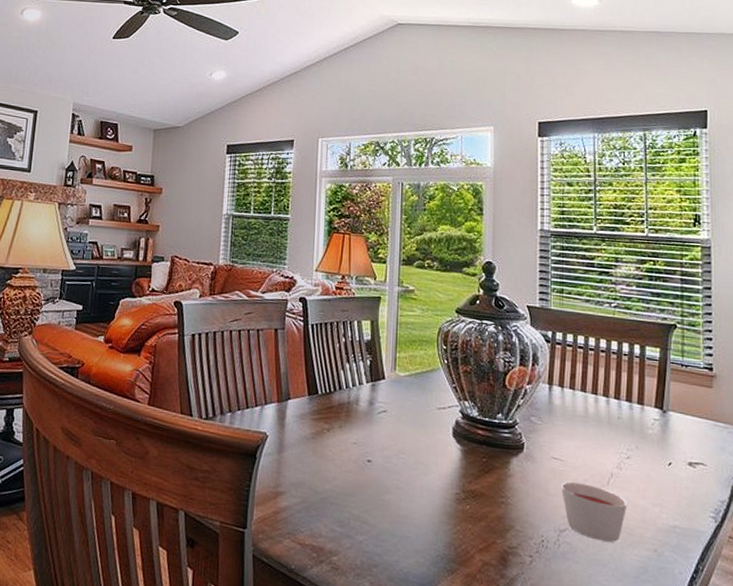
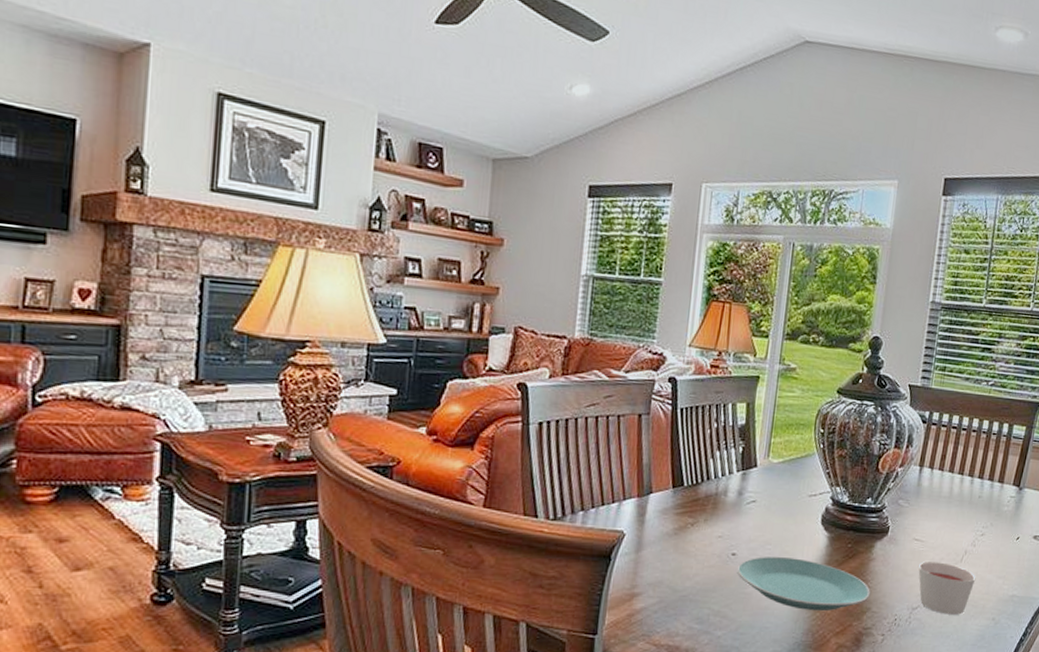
plate: none [373,465,513,526] -> present [736,557,871,612]

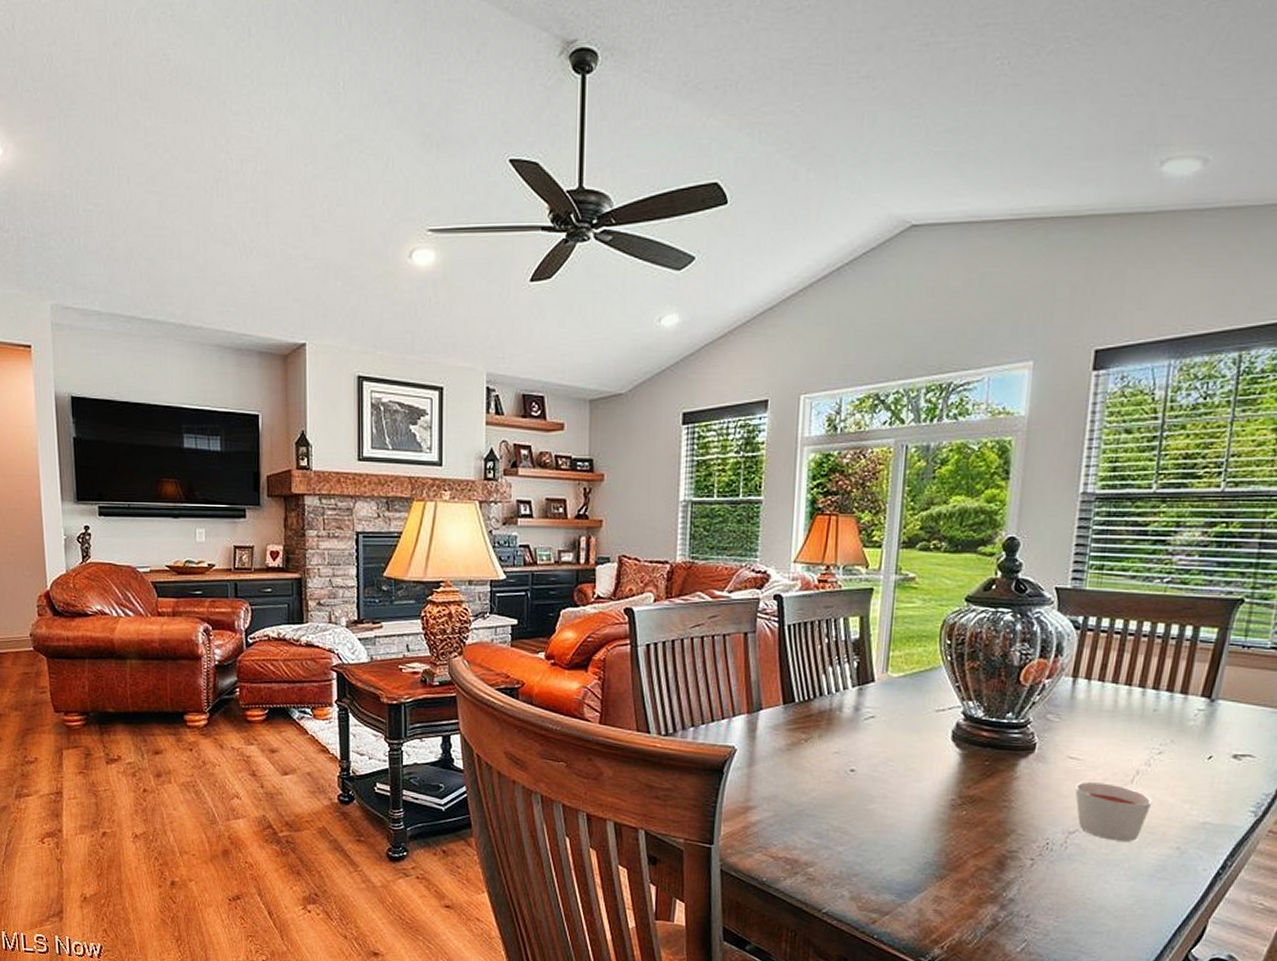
plate: present [736,557,871,612] -> none [856,773,1016,832]

